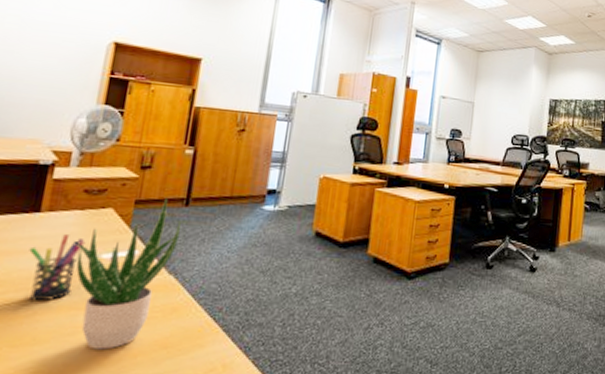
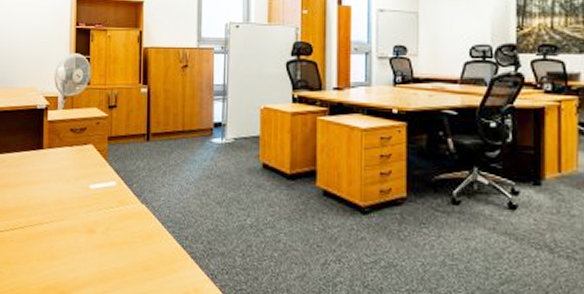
pen holder: present [29,234,86,301] -> none [40,168,77,224]
potted plant: present [74,198,181,350] -> none [69,134,145,268]

